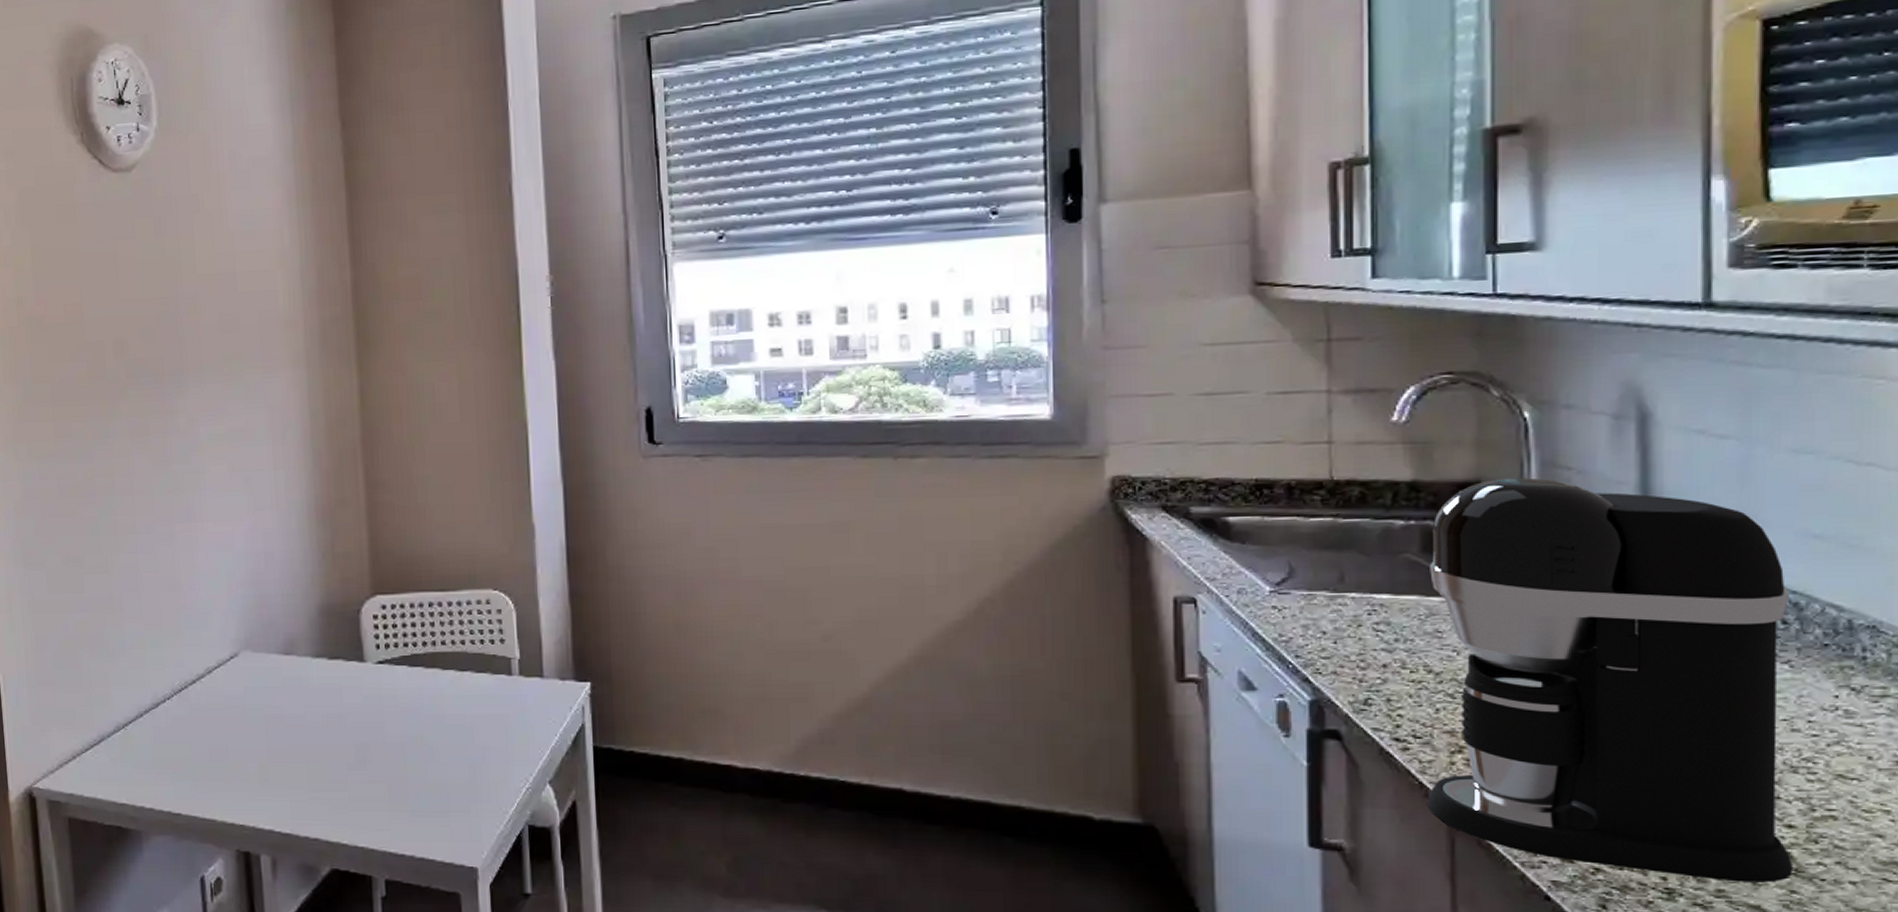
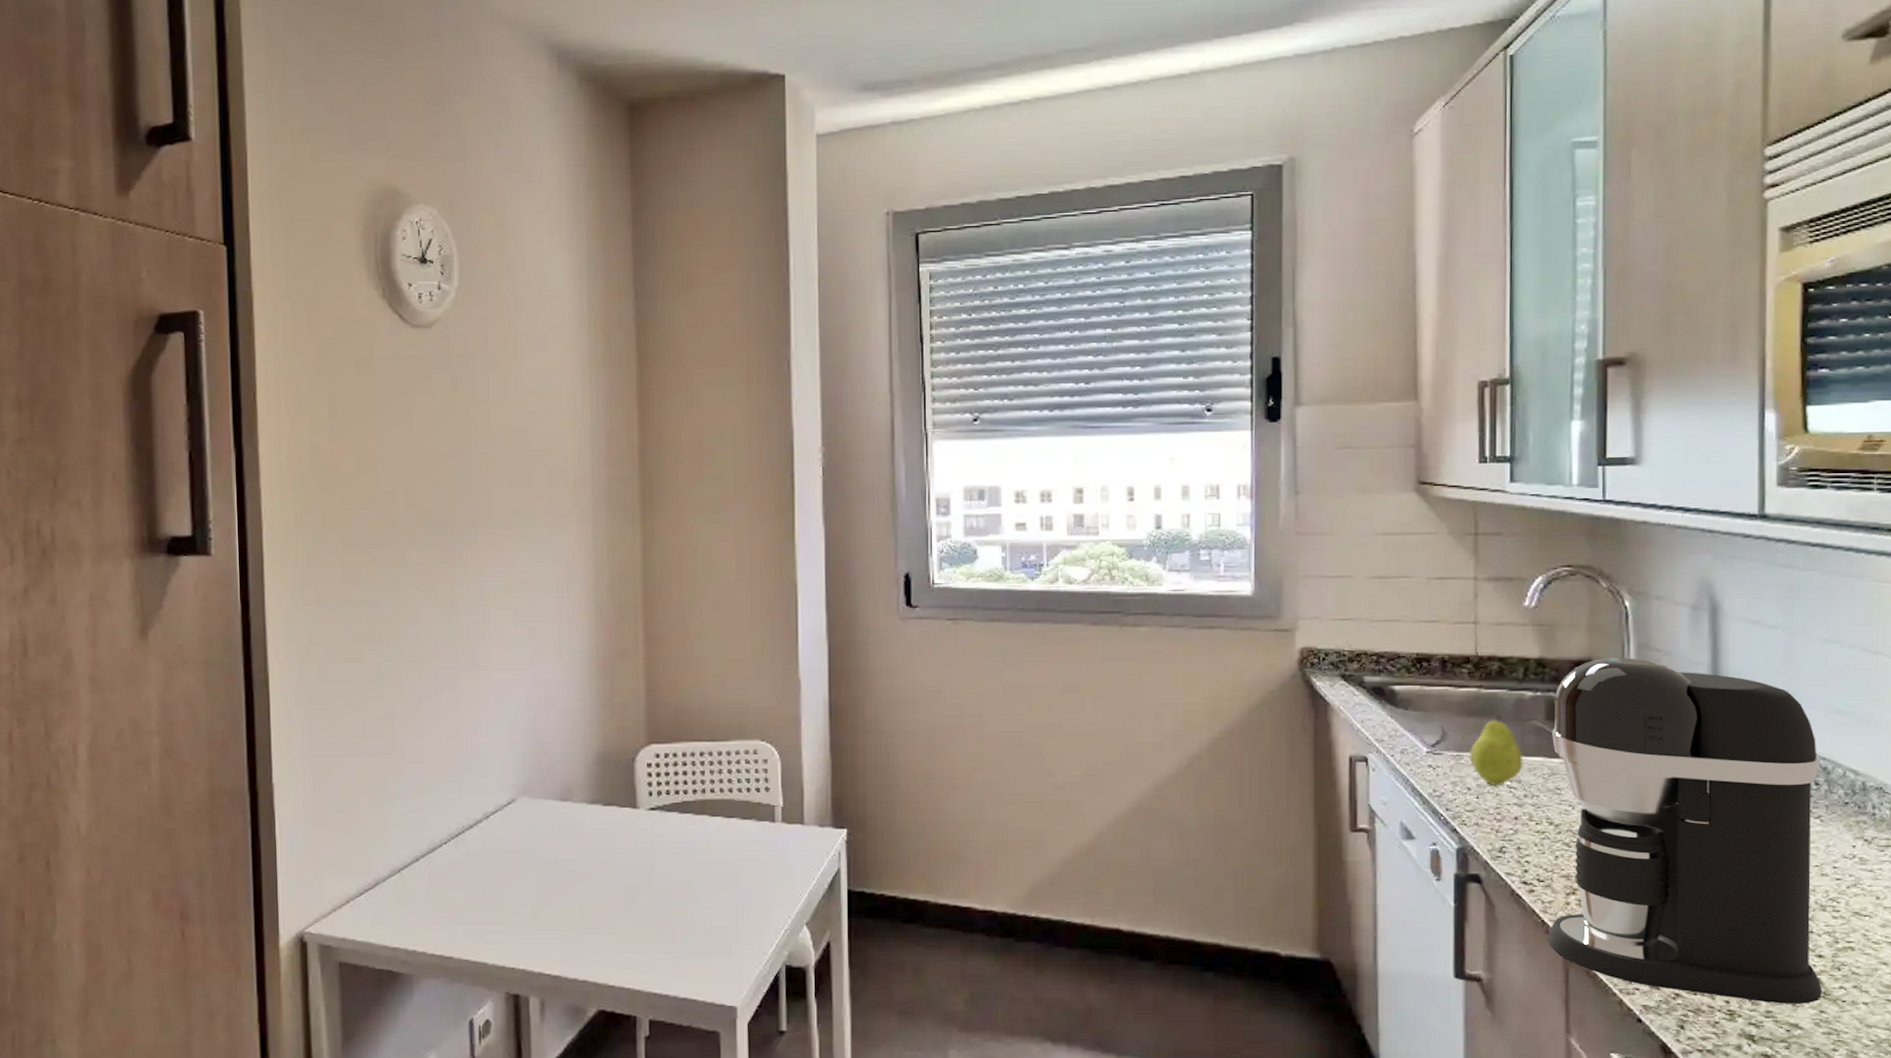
fruit: none [1323,547,1393,628] -> present [1469,715,1523,785]

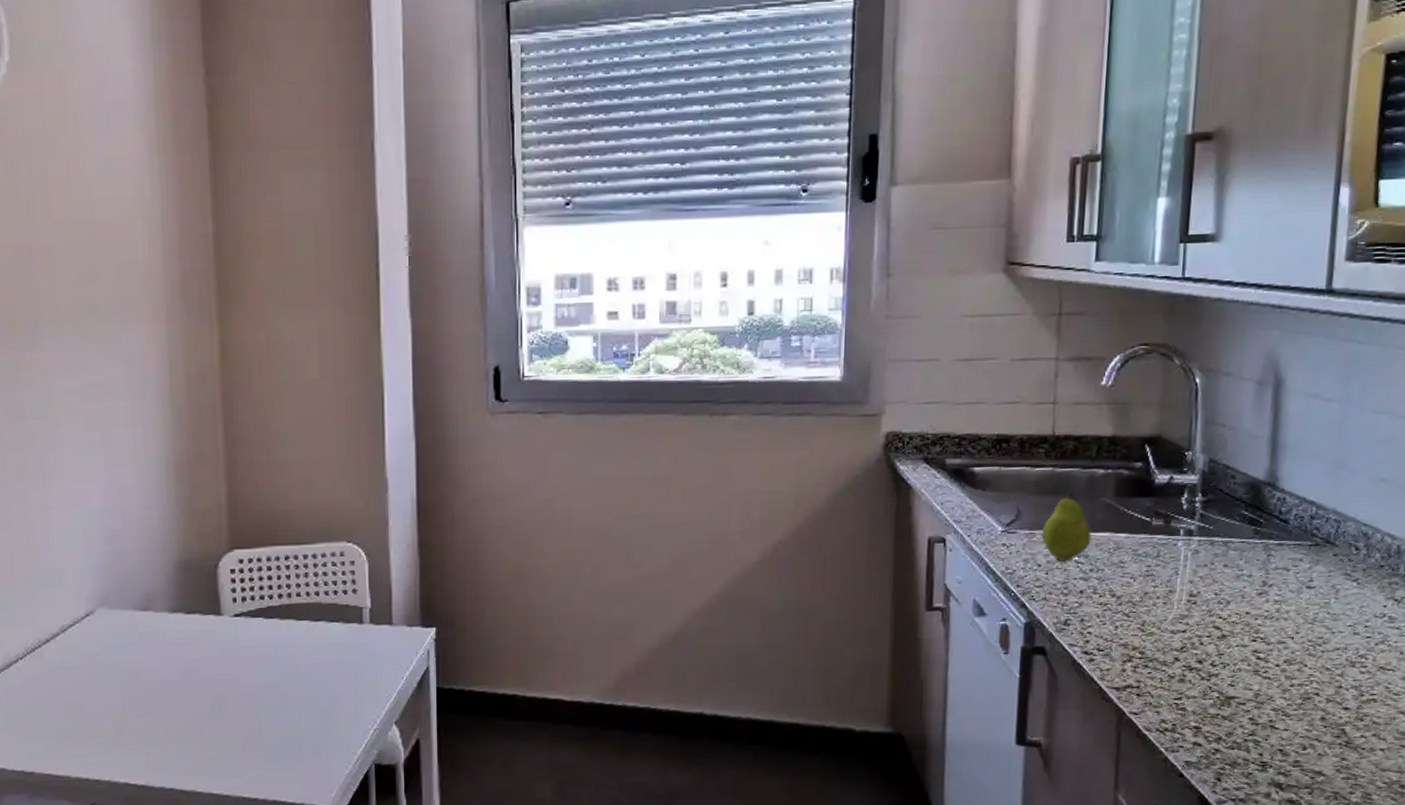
coffee maker: present [1548,657,1822,1004] -> none [1104,433,1362,754]

